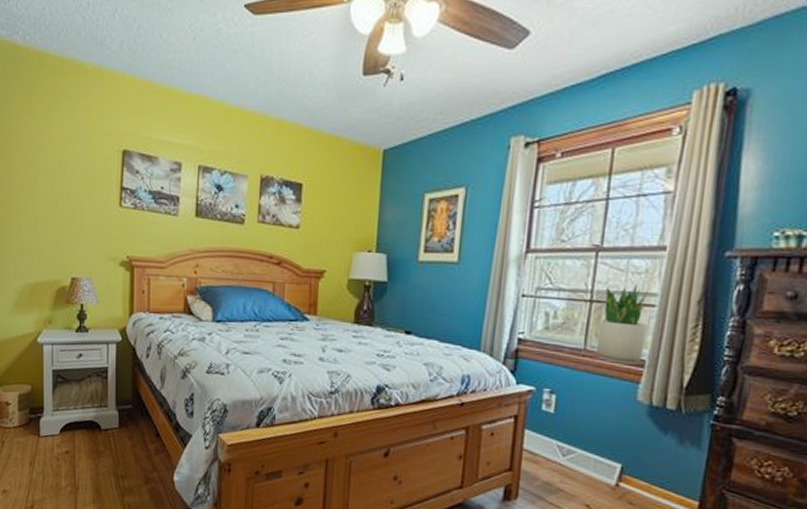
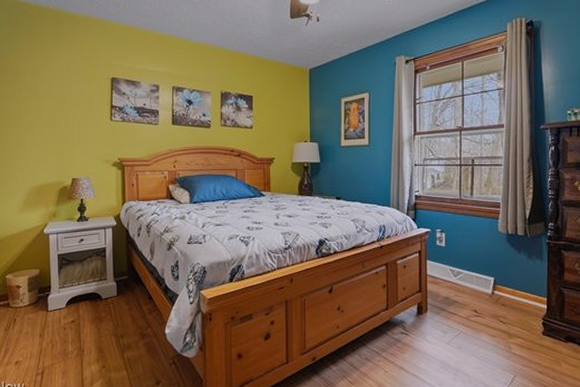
planter: present [596,283,651,365] -> none [467,151,499,207]

